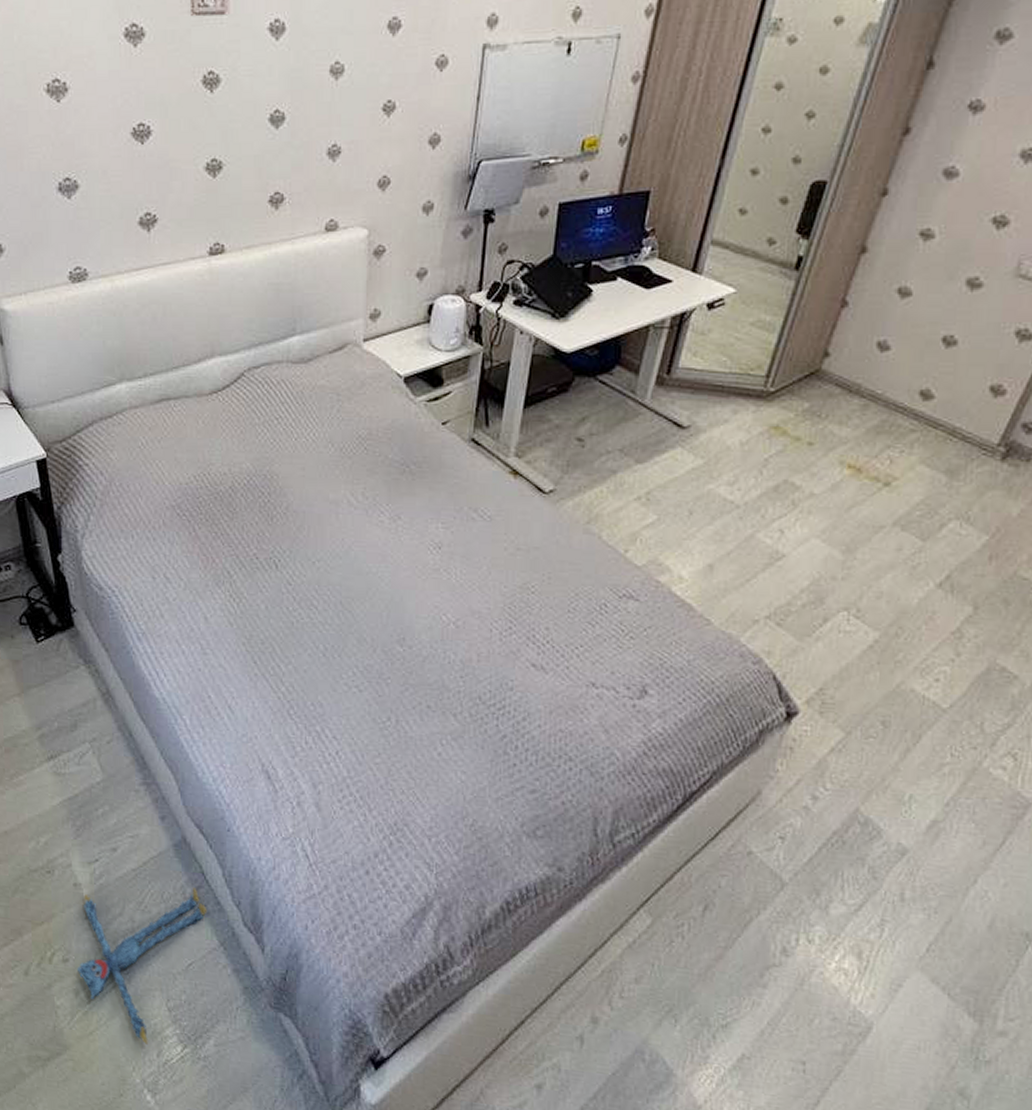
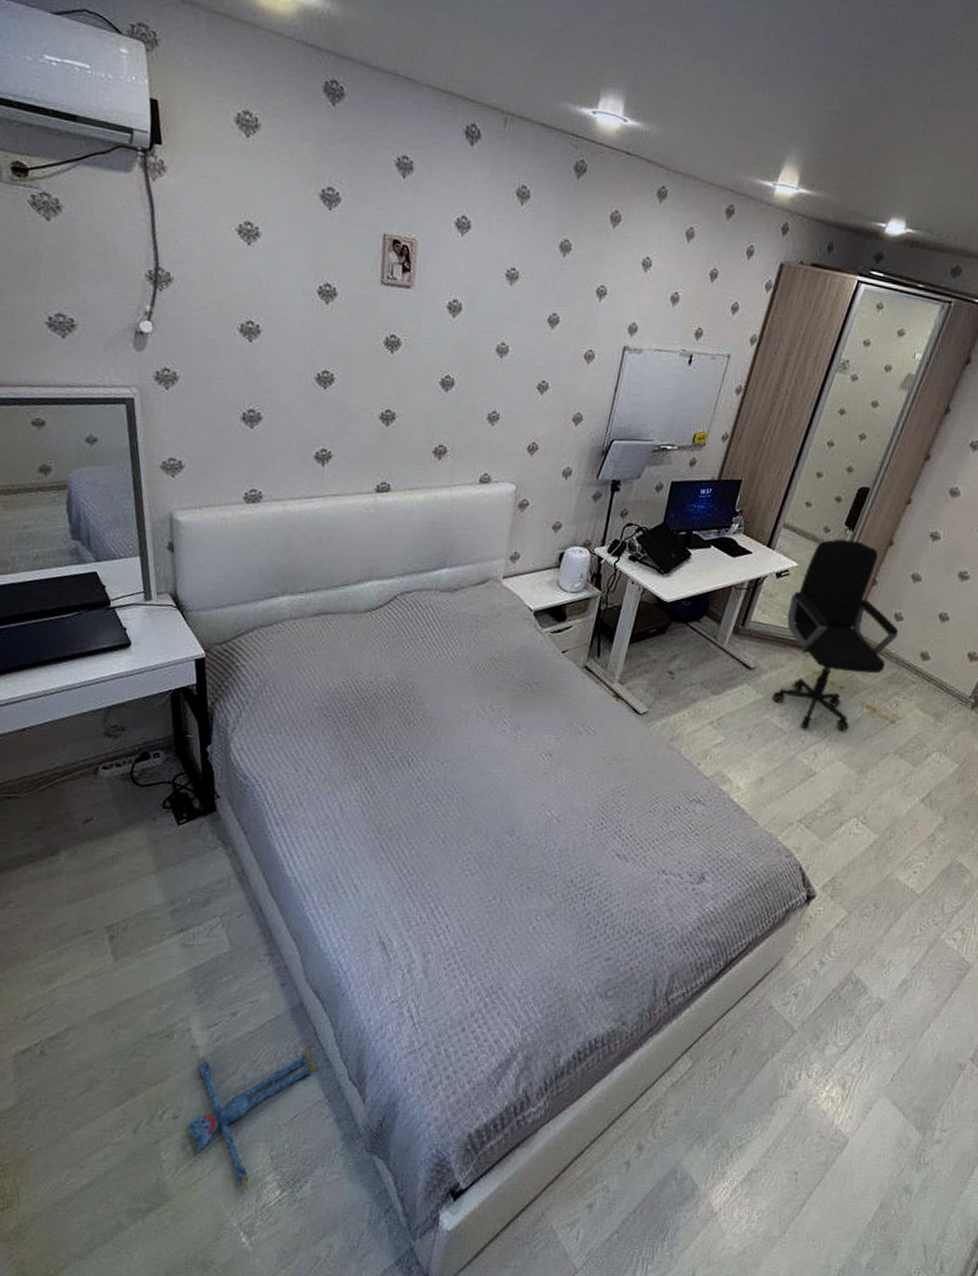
office chair: none [716,252,885,500] -> present [772,538,899,732]

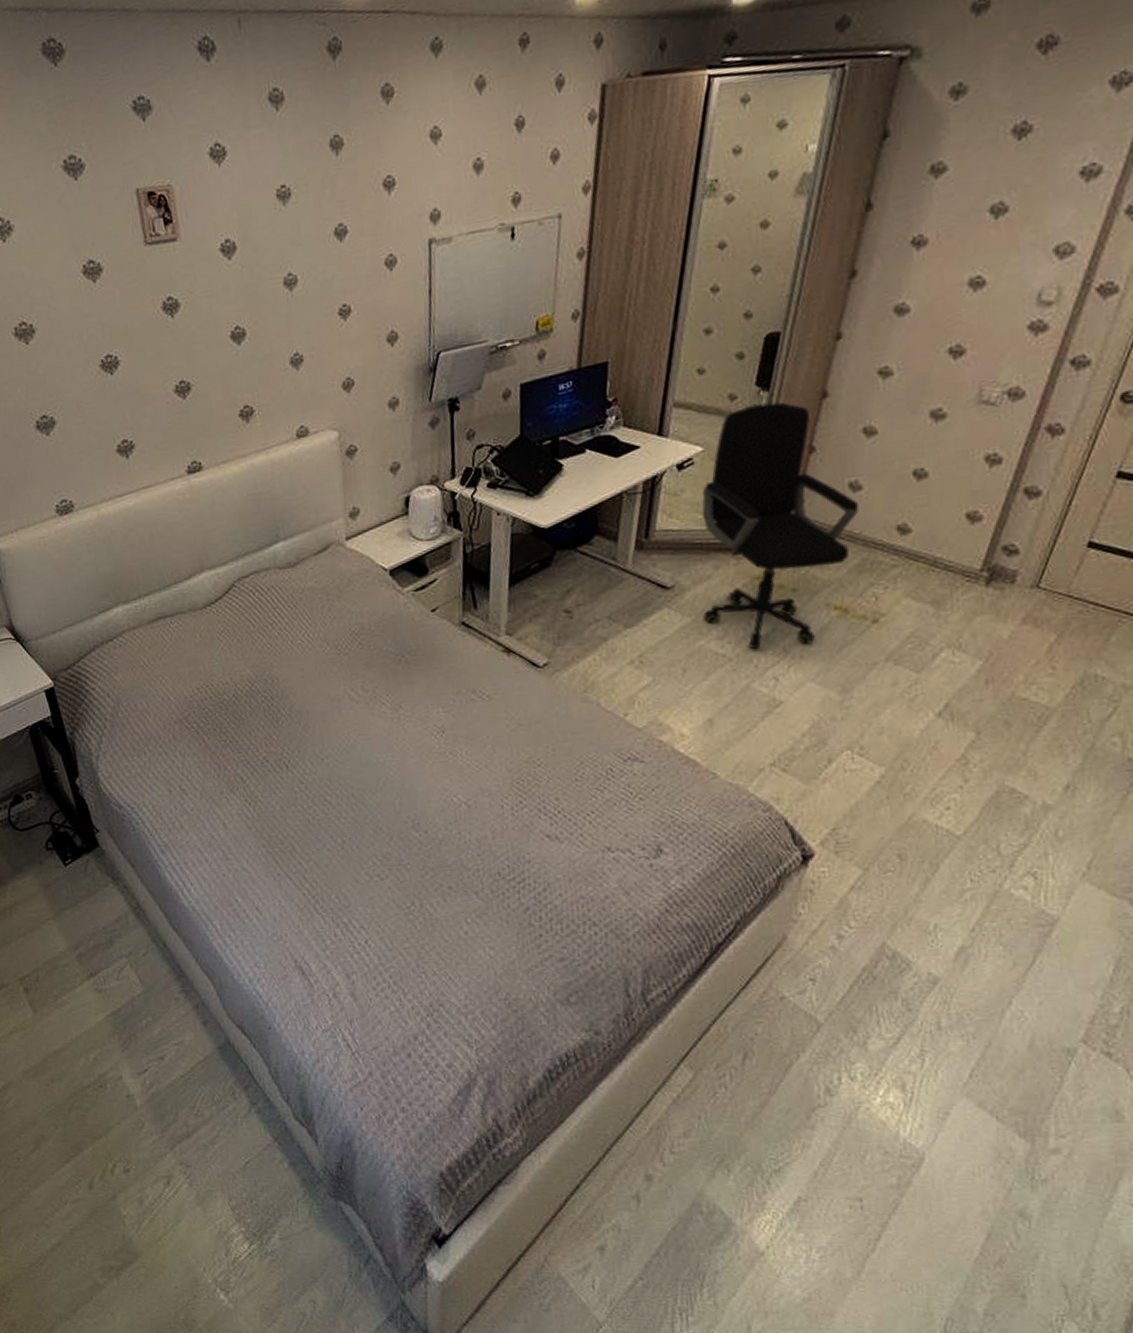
plush toy: present [187,1047,317,1191] -> none [137,1087,258,1245]

